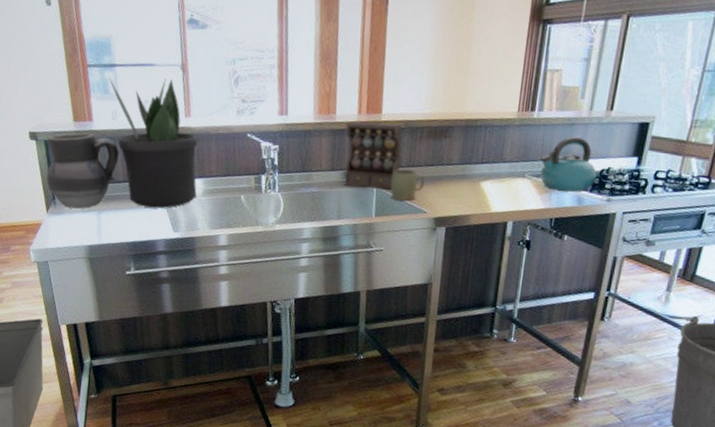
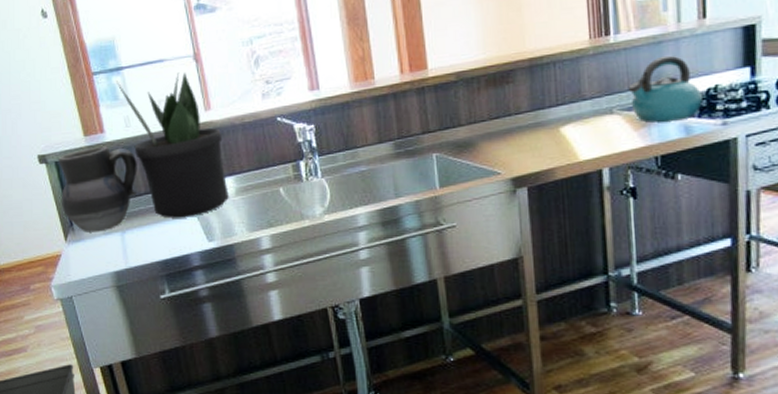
spice rack: present [344,121,403,190] -> none [388,78,460,157]
mug: present [390,169,425,201] -> none [451,127,493,164]

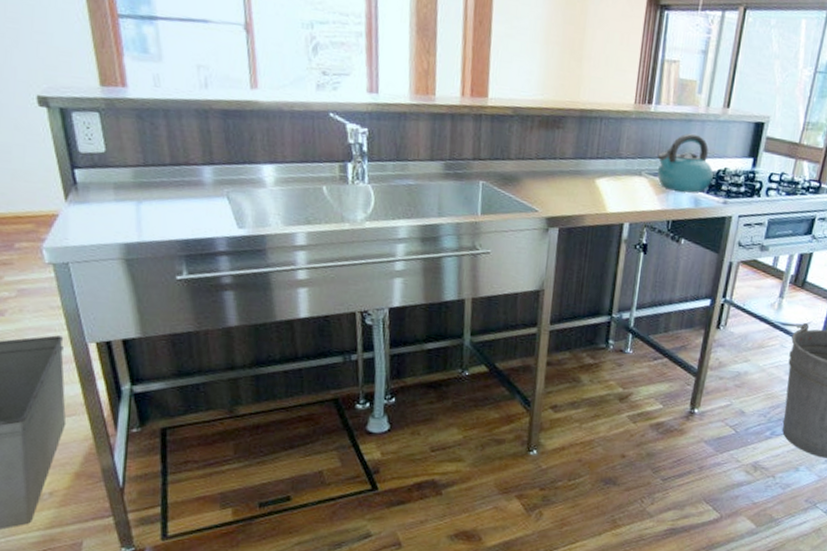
ceramic jug: present [58,146,137,233] -> none [64,100,164,197]
planter: present [117,72,229,218] -> none [148,31,267,199]

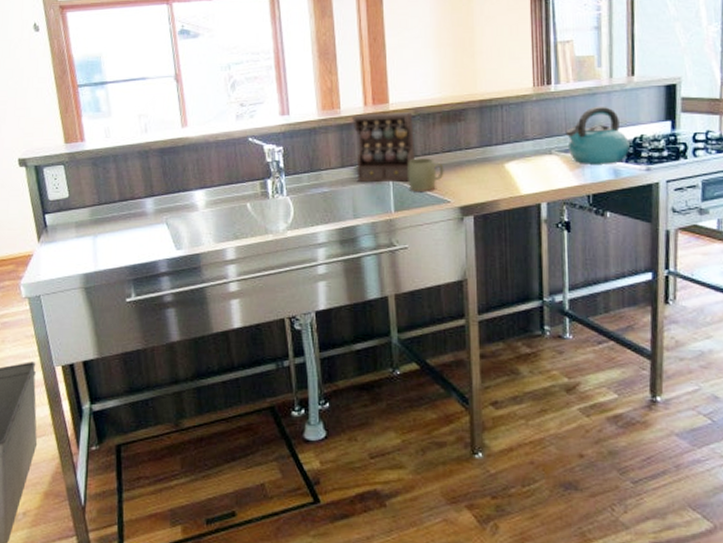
spice rack: none [446,105,512,185] -> present [353,112,416,182]
mug: none [498,161,536,198] -> present [408,158,444,191]

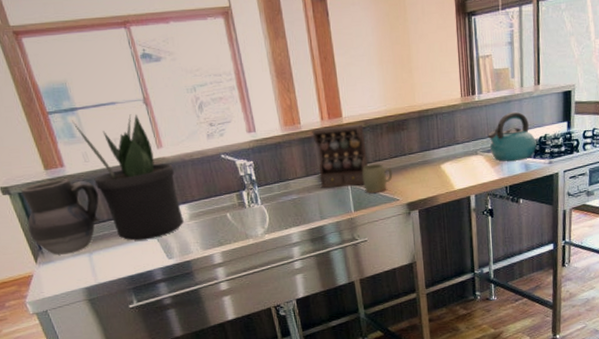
ceramic jug: none [37,154,114,235] -> present [21,179,100,255]
planter: none [100,90,199,226] -> present [72,114,184,241]

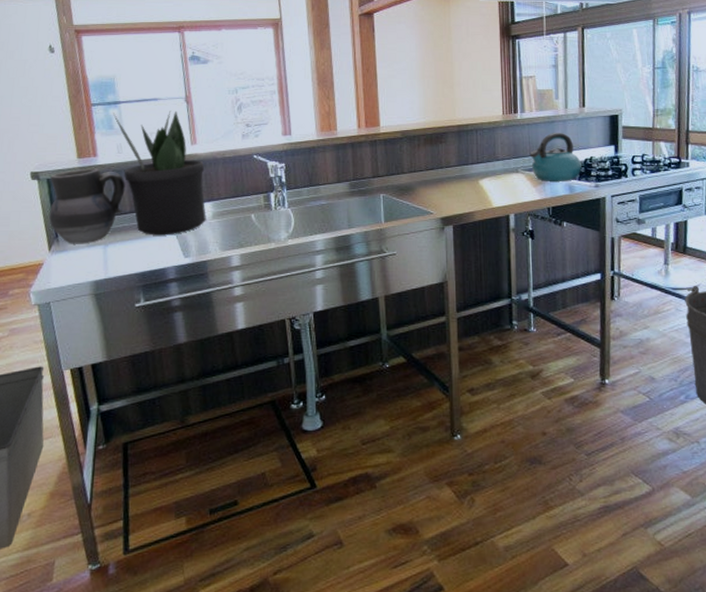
spice rack: present [312,124,368,188] -> none [348,135,403,195]
mug: present [362,164,393,193] -> none [396,175,428,204]

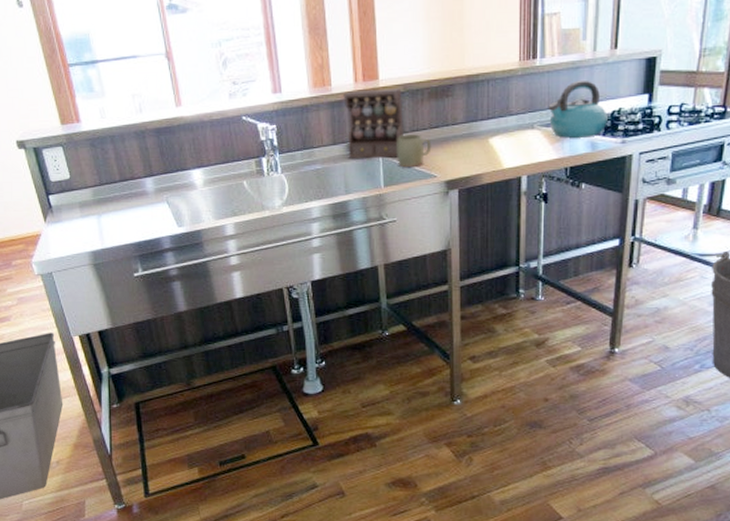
ceramic jug: present [49,168,125,244] -> none [36,135,112,215]
planter: present [113,110,206,236] -> none [92,69,197,205]
spice rack: none [348,135,403,195] -> present [343,89,405,158]
mug: none [396,175,428,204] -> present [397,134,432,167]

